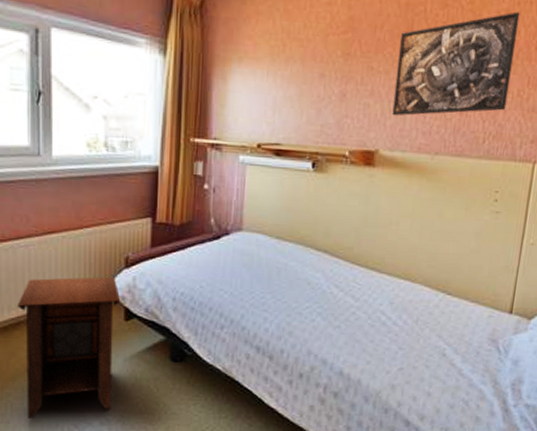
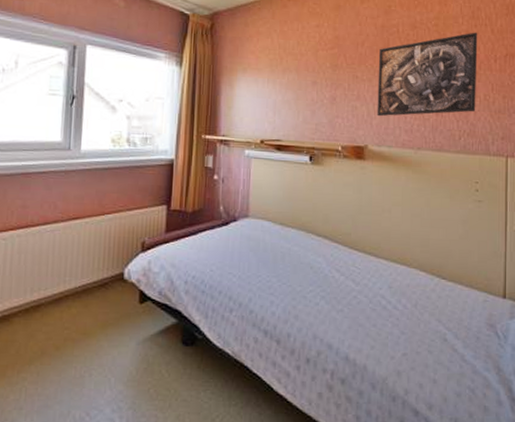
nightstand: present [18,277,121,419] -> none [40,260,137,405]

